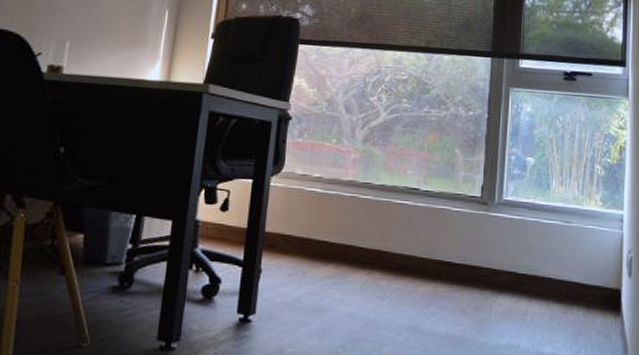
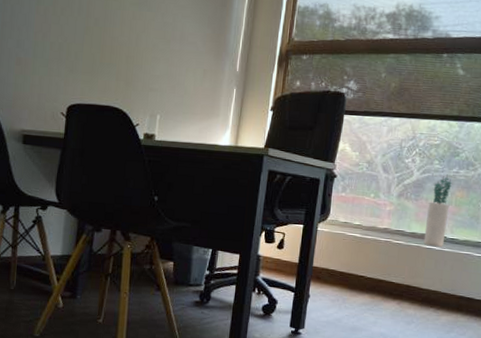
vase: none [394,114,423,202] -> present [423,174,452,248]

